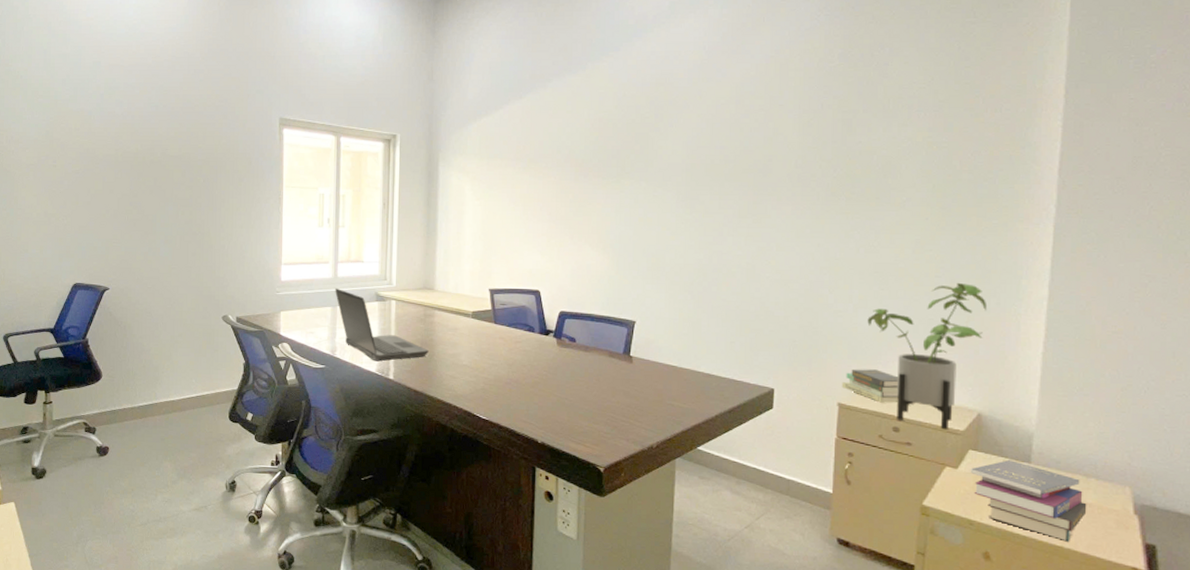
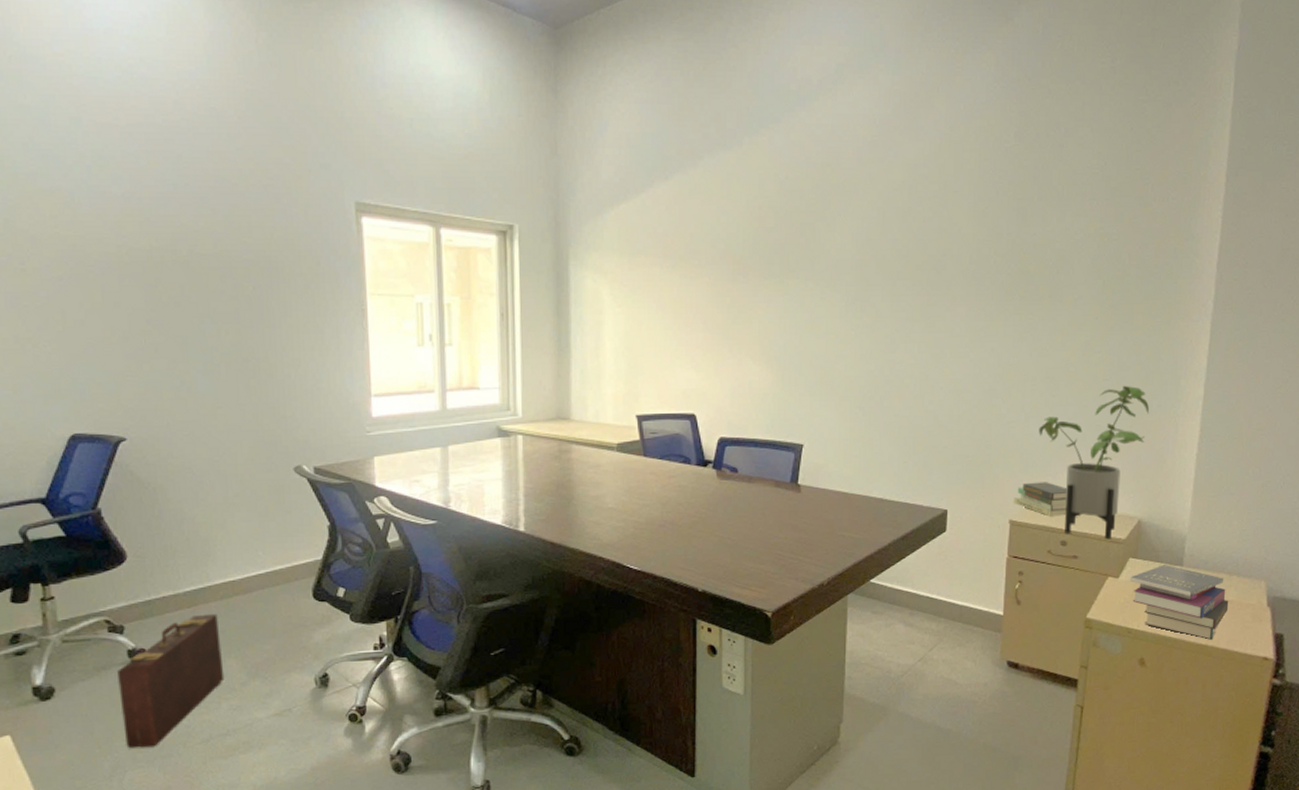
briefcase: none [88,424,161,524] -> present [117,613,225,748]
laptop computer: present [335,287,429,361] -> none [444,422,566,510]

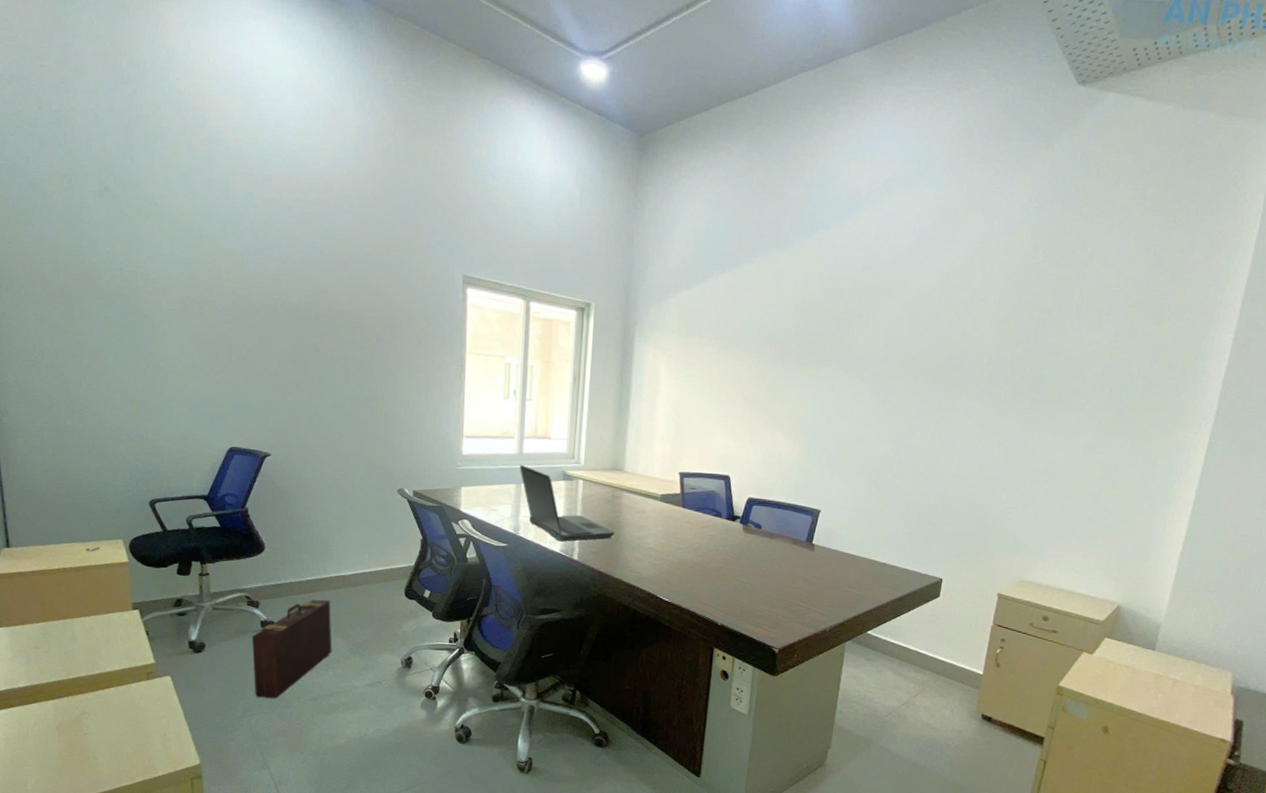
laptop computer: none [444,422,566,510] -> present [520,464,615,541]
books: present [1013,482,1068,517] -> none [1003,562,1055,595]
house plant: present [1039,385,1150,540] -> none [1034,484,1141,620]
books: present [1129,565,1229,641] -> none [1103,647,1195,719]

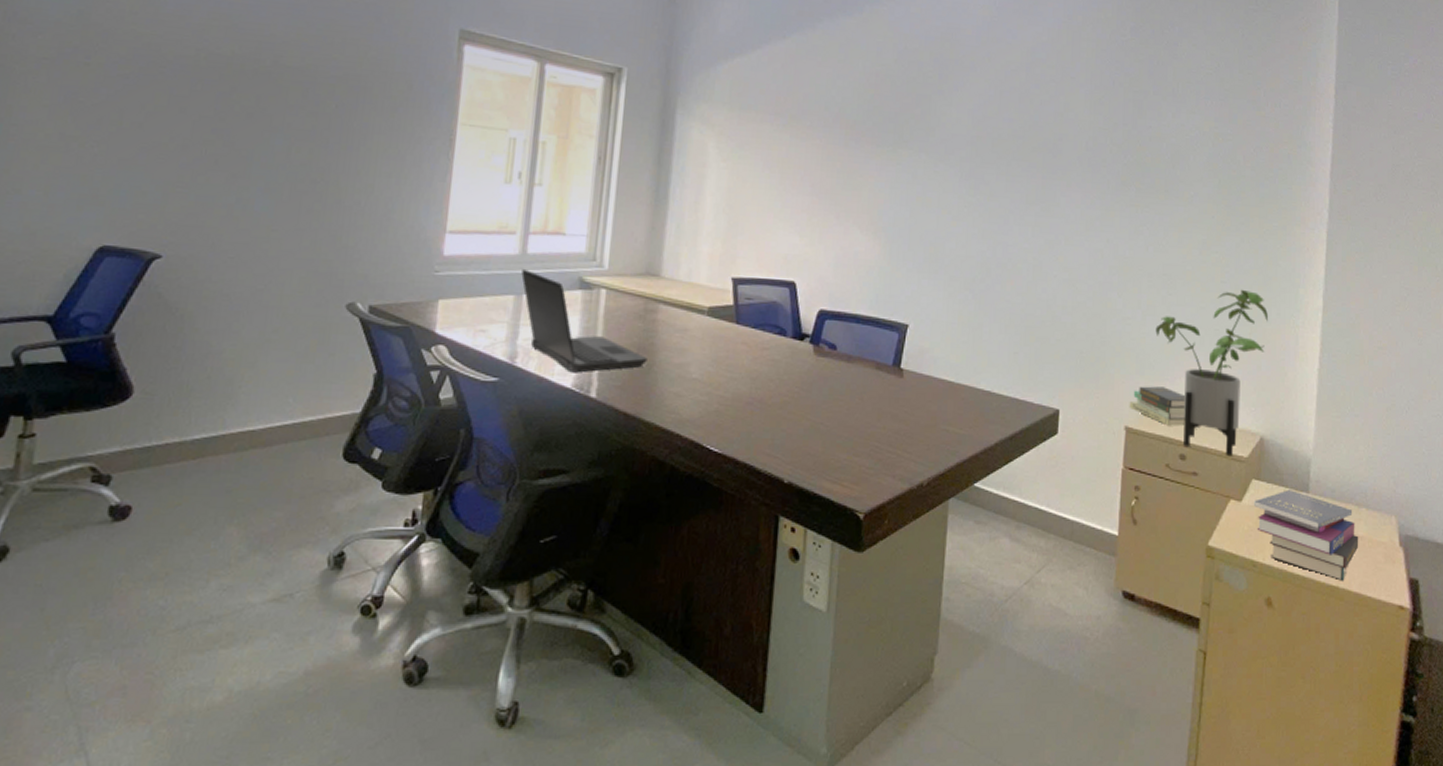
briefcase: present [252,599,332,699] -> none [82,468,226,633]
books: none [1003,562,1055,595] -> present [1129,386,1186,427]
house plant: none [1034,484,1141,620] -> present [1155,289,1269,457]
books: none [1103,647,1195,719] -> present [1253,490,1359,582]

